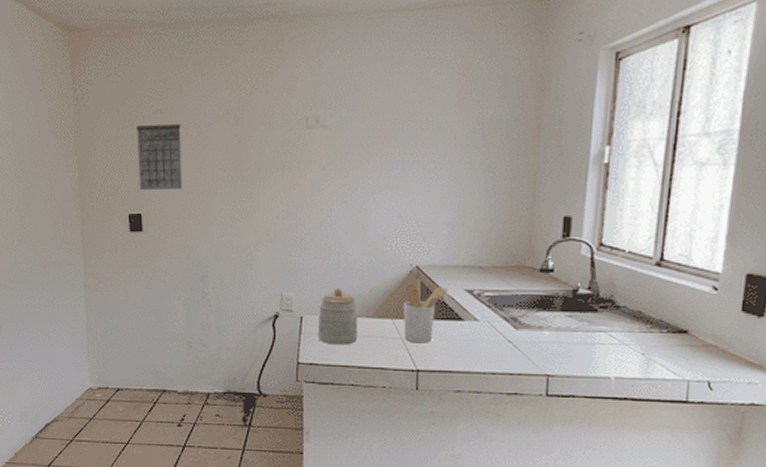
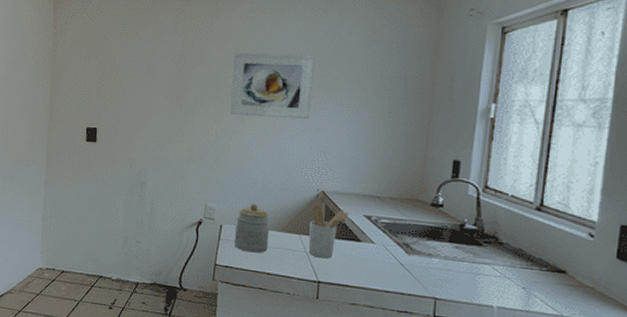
calendar: present [135,109,183,190] -> none [97,46,135,111]
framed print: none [302,102,399,185] -> present [230,52,315,120]

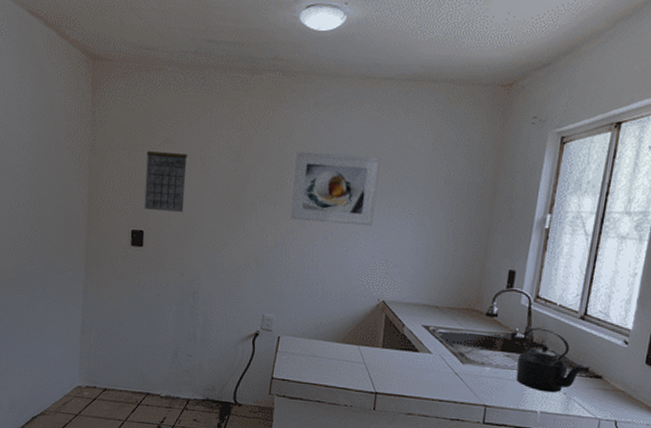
calendar: none [97,46,135,111] -> present [144,139,188,212]
jar: present [233,203,271,253] -> none [291,313,330,366]
utensil holder: present [308,205,349,259] -> none [367,315,408,370]
kettle: none [467,218,551,287] -> present [516,327,590,393]

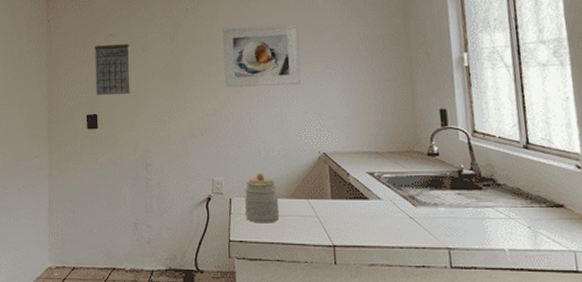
jar: none [291,313,330,366] -> present [244,172,280,224]
kettle: present [516,327,590,393] -> none [470,162,549,228]

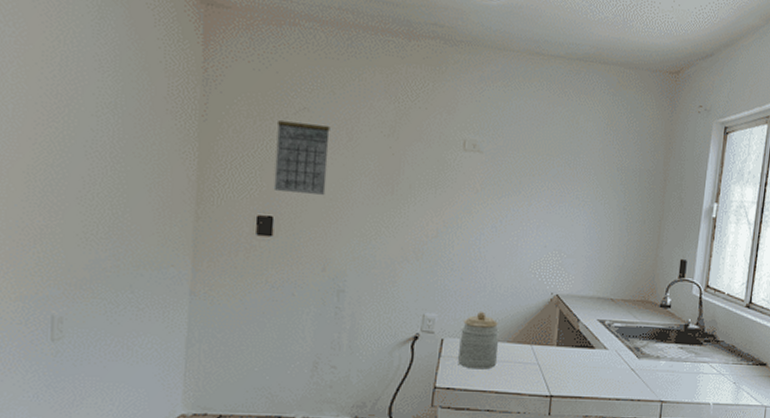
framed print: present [222,24,302,88] -> none [454,129,552,214]

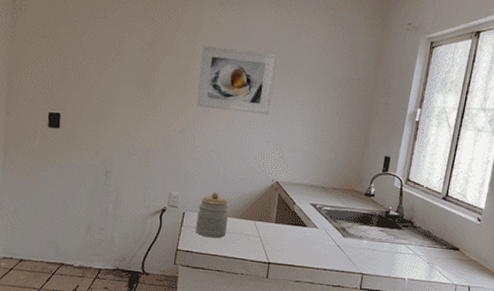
calendar: present [273,107,330,195] -> none [61,29,103,97]
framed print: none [454,129,552,214] -> present [196,45,277,116]

